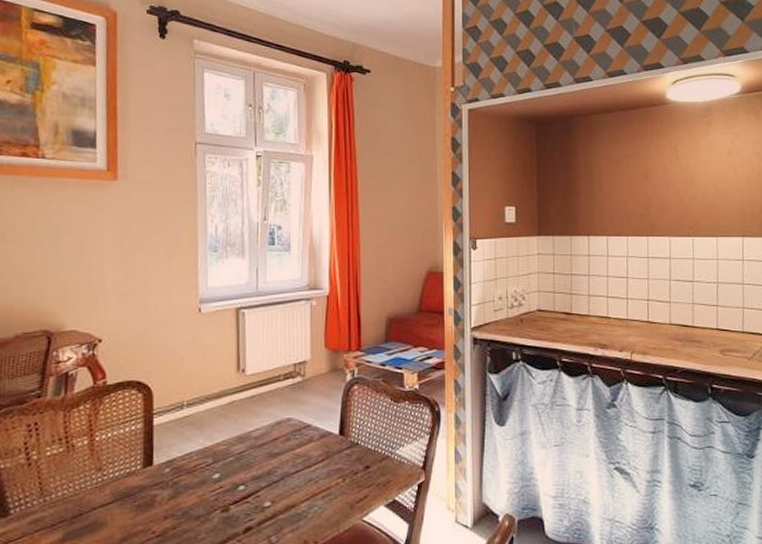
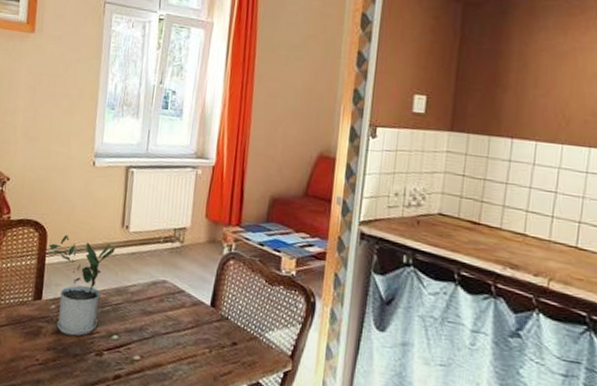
potted plant: none [155,389,232,497] -> present [48,234,115,336]

